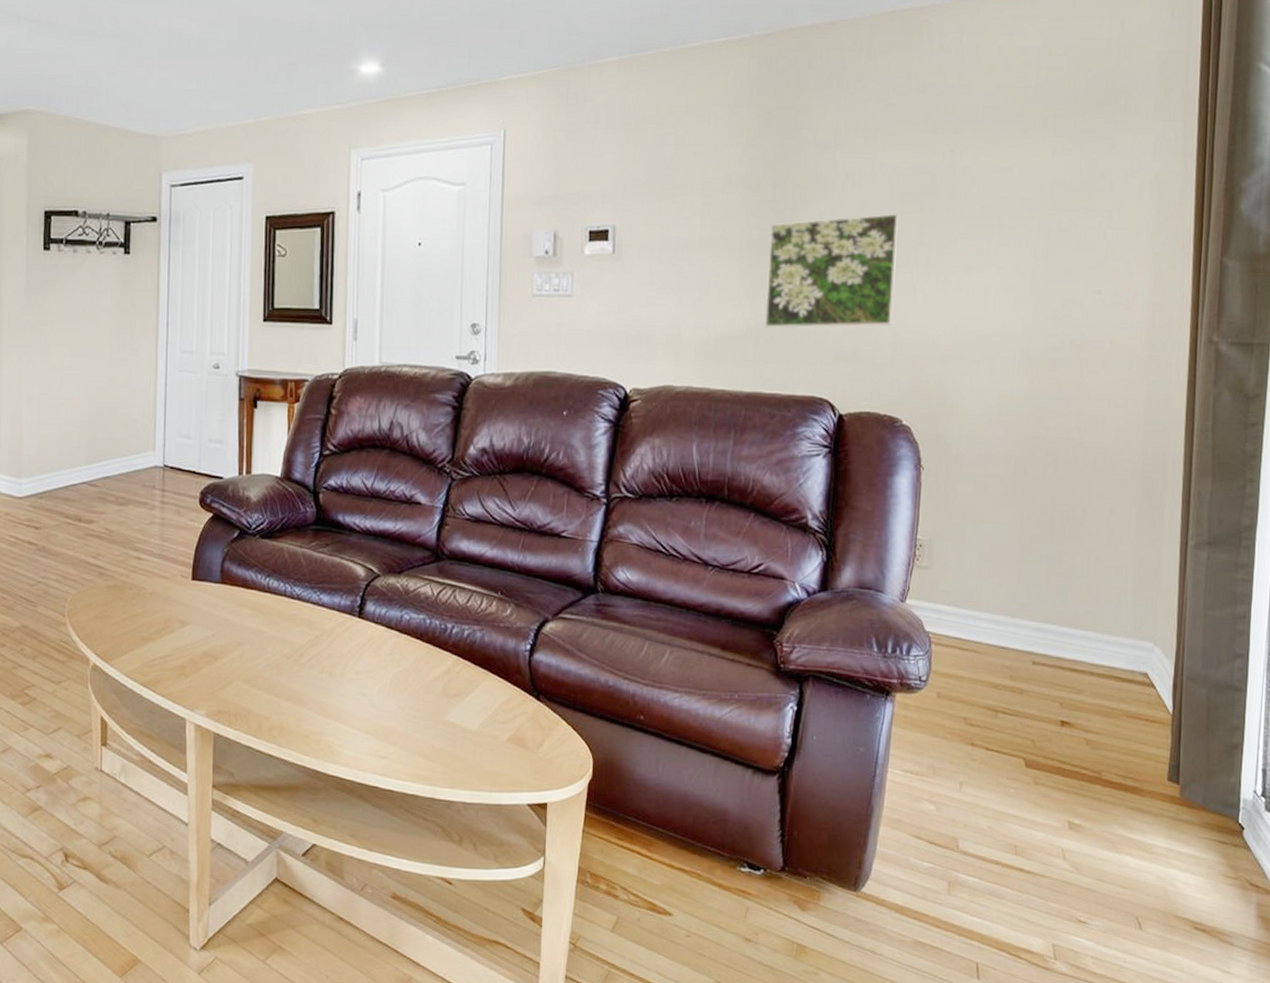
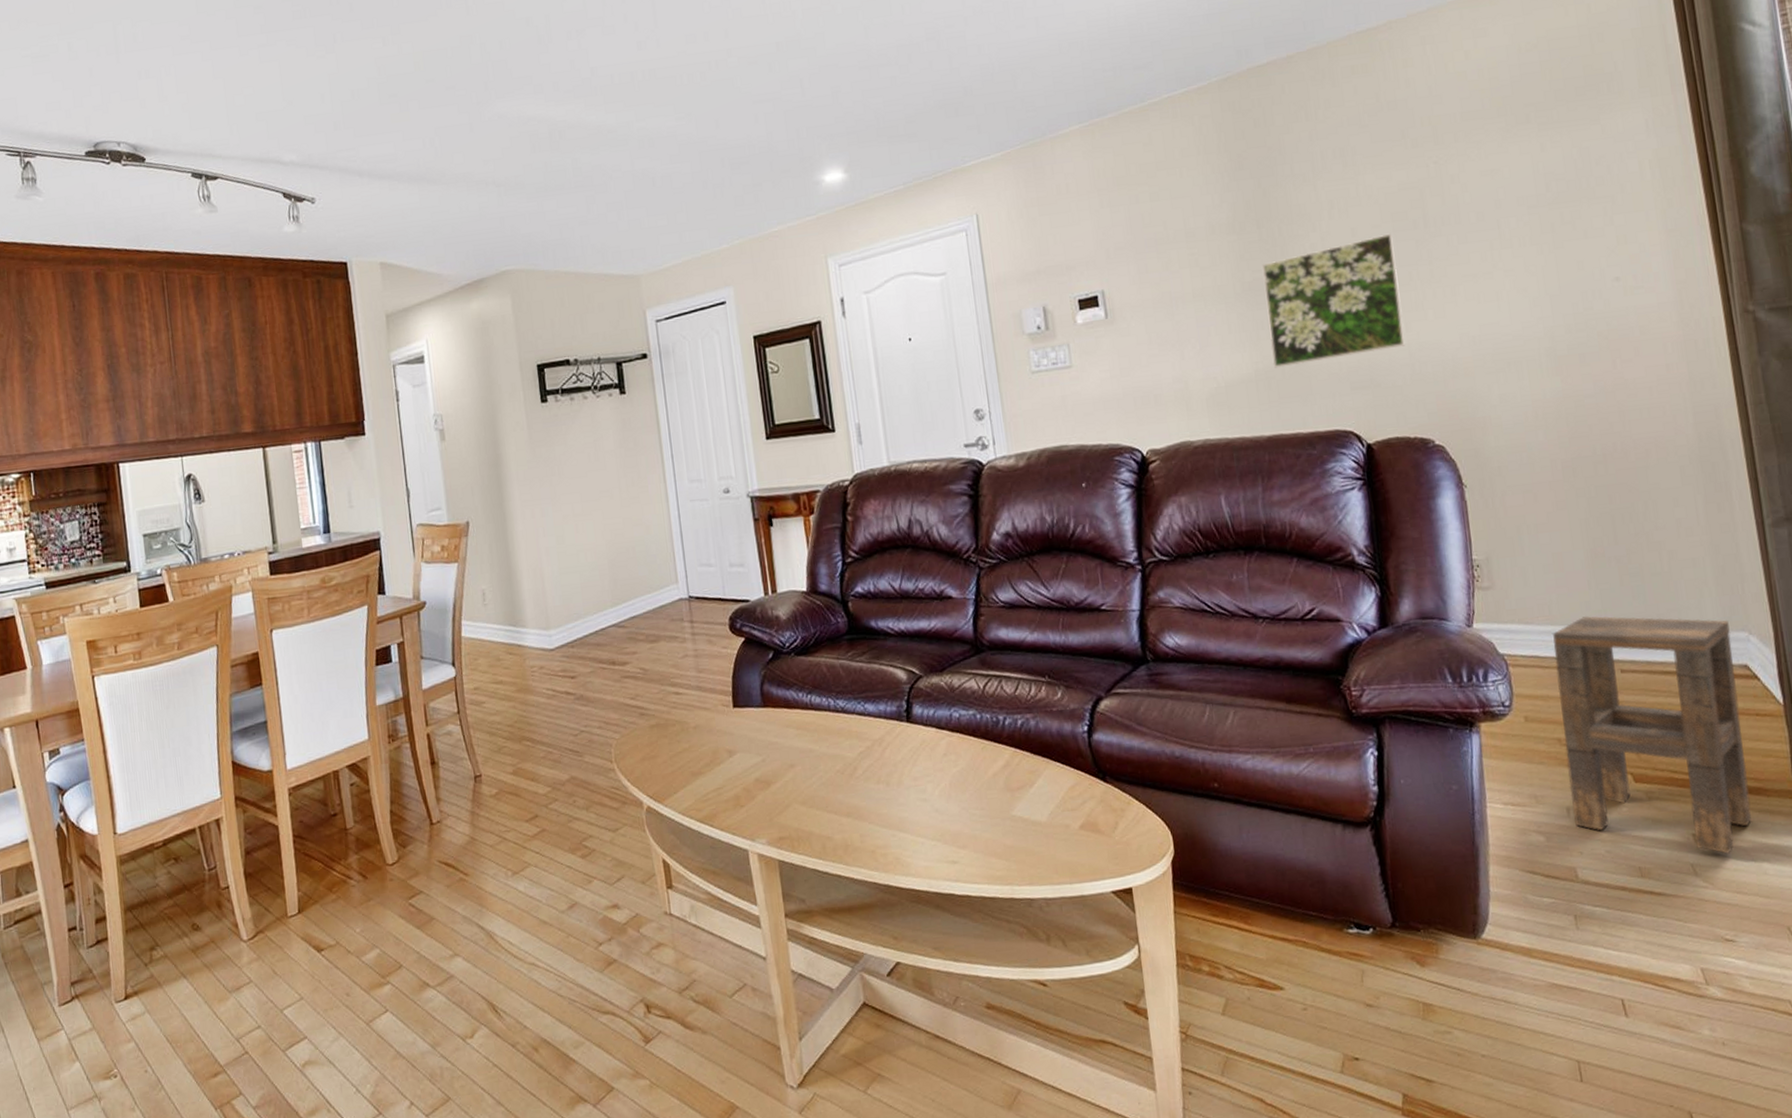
side table: none [965,607,1138,843] -> present [1553,616,1751,854]

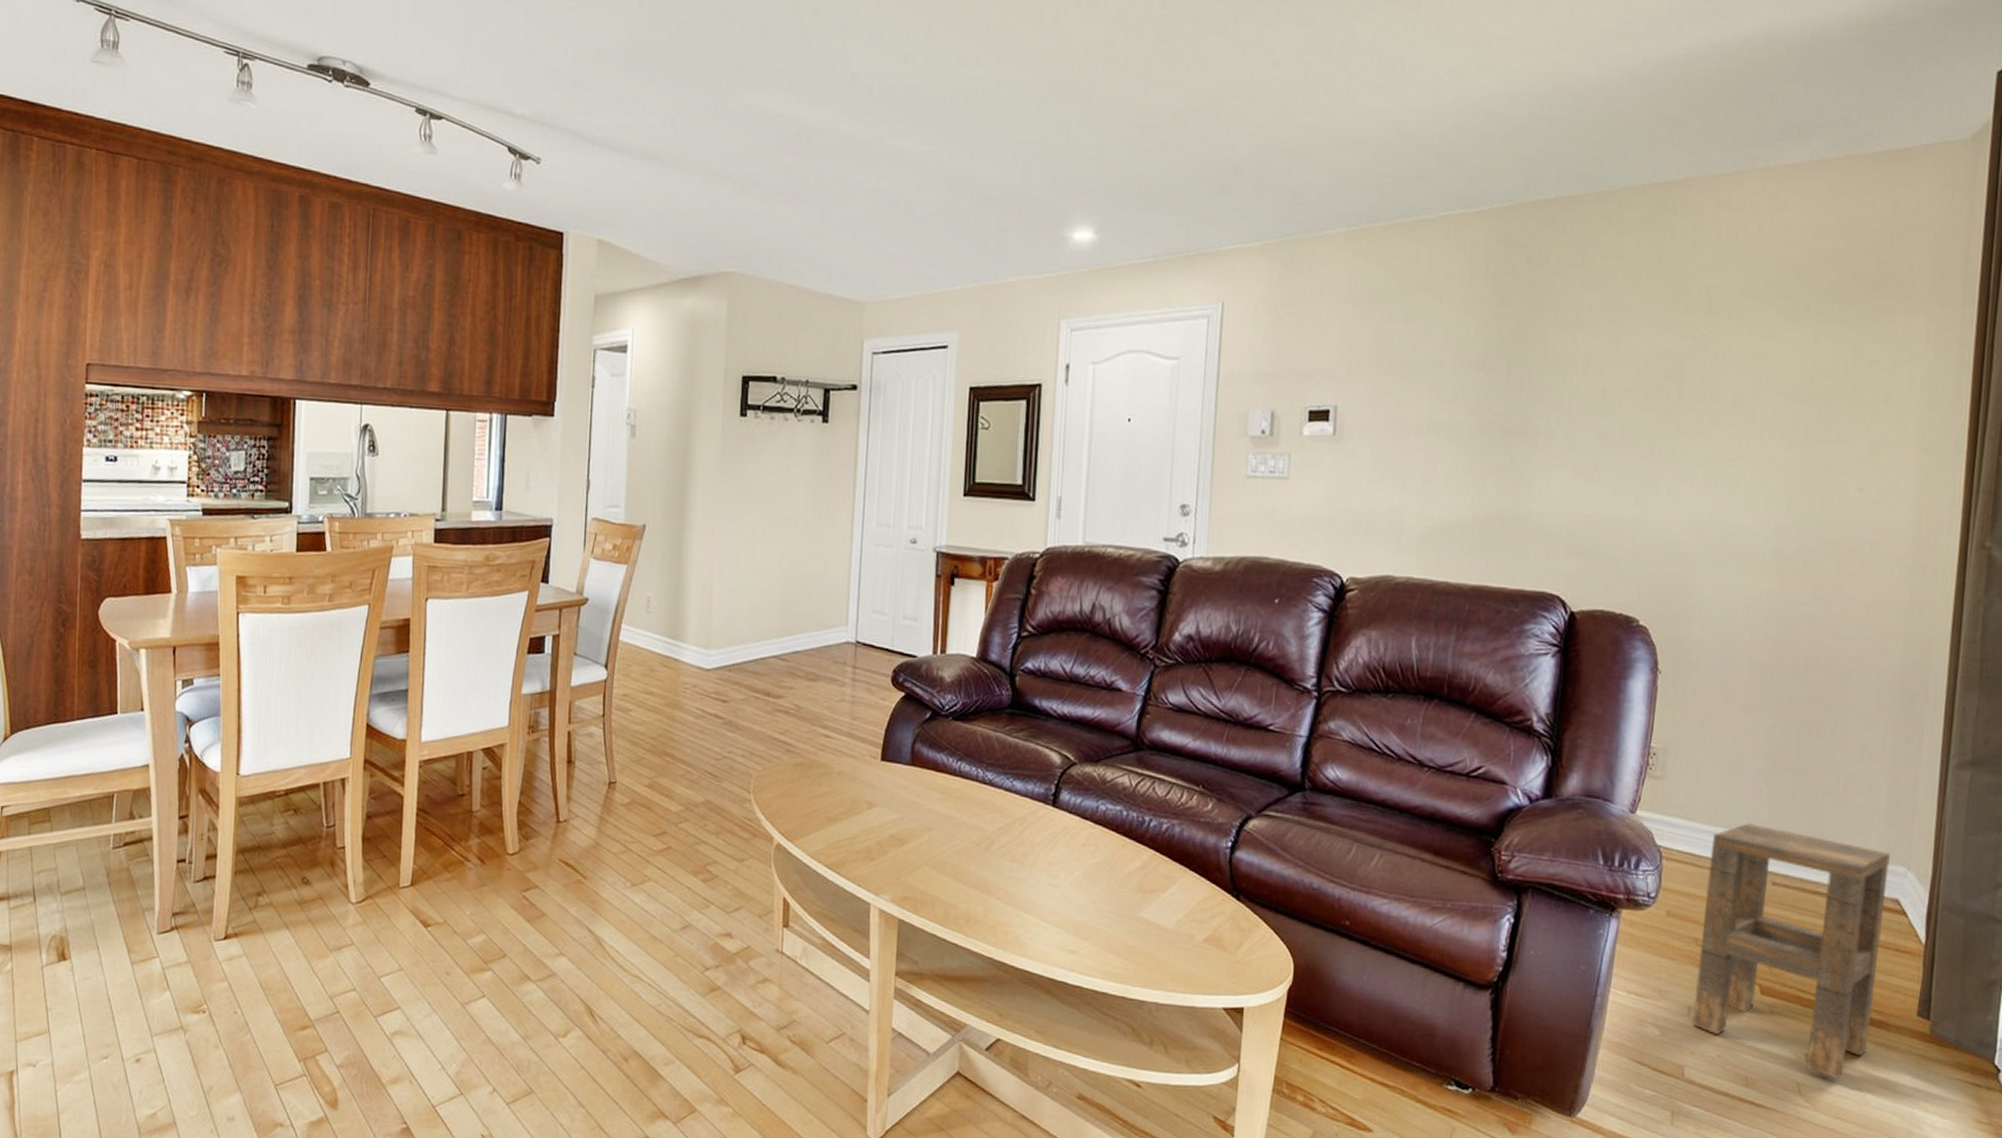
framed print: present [1262,233,1405,368] -> none [1493,400,1643,520]

